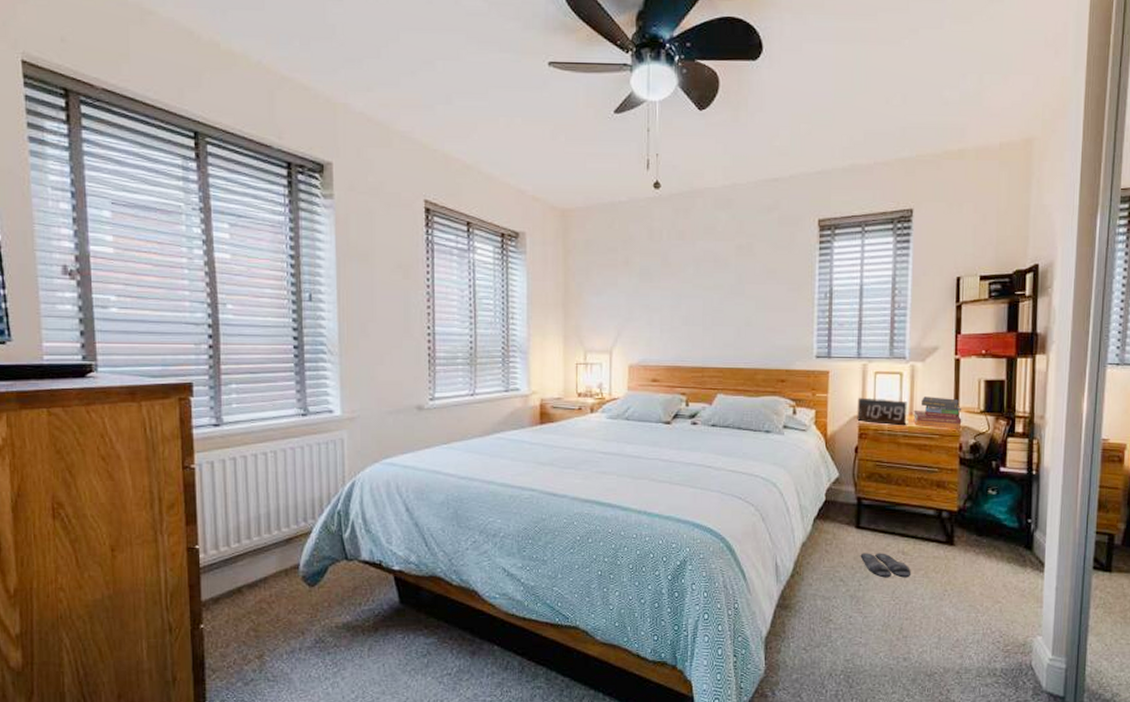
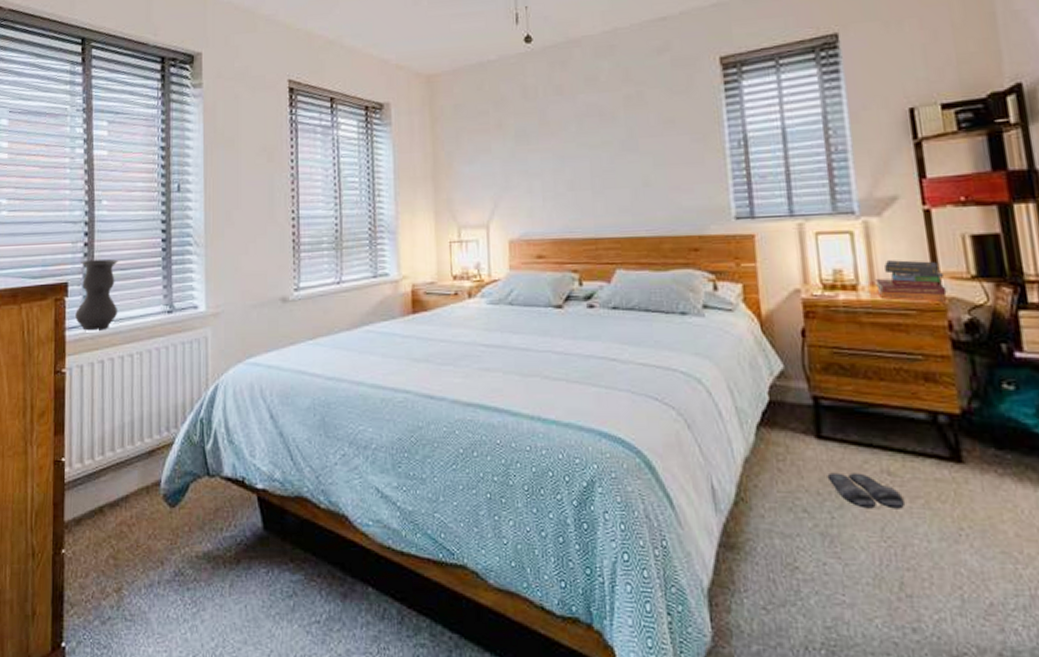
vase: none [203,361,249,430] -> present [75,259,118,331]
alarm clock: present [857,397,908,426] -> none [796,265,867,300]

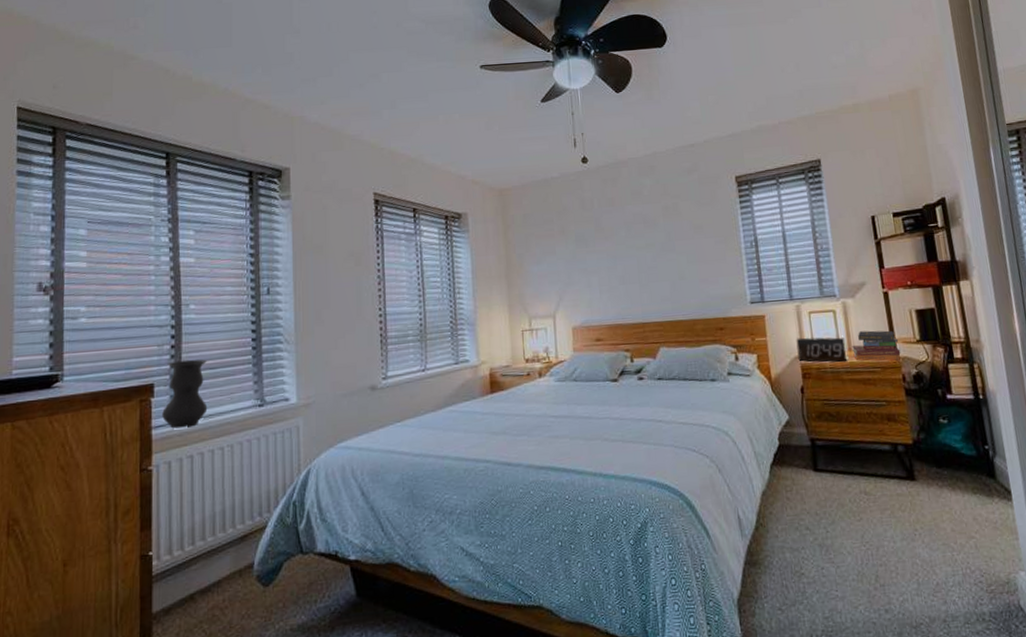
alarm clock: none [796,265,867,300] -> present [796,337,847,362]
slippers: present [827,472,904,509] -> none [822,495,877,522]

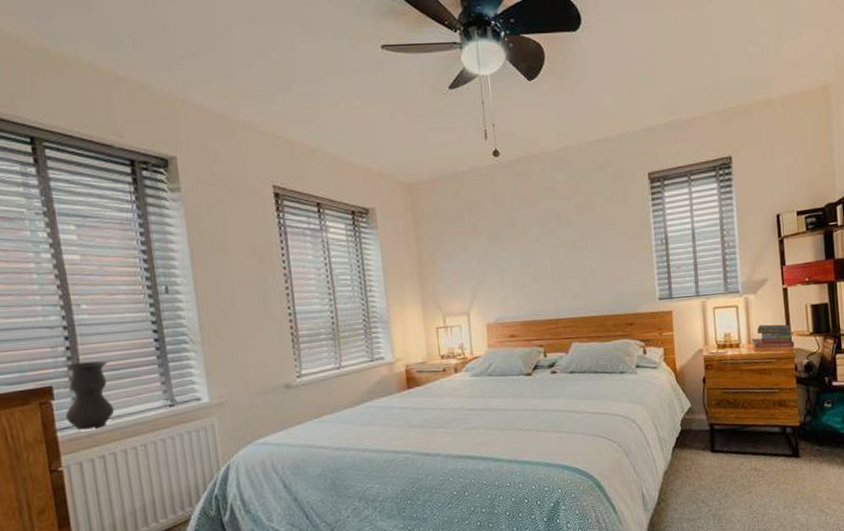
alarm clock: present [796,337,847,362] -> none [700,331,746,354]

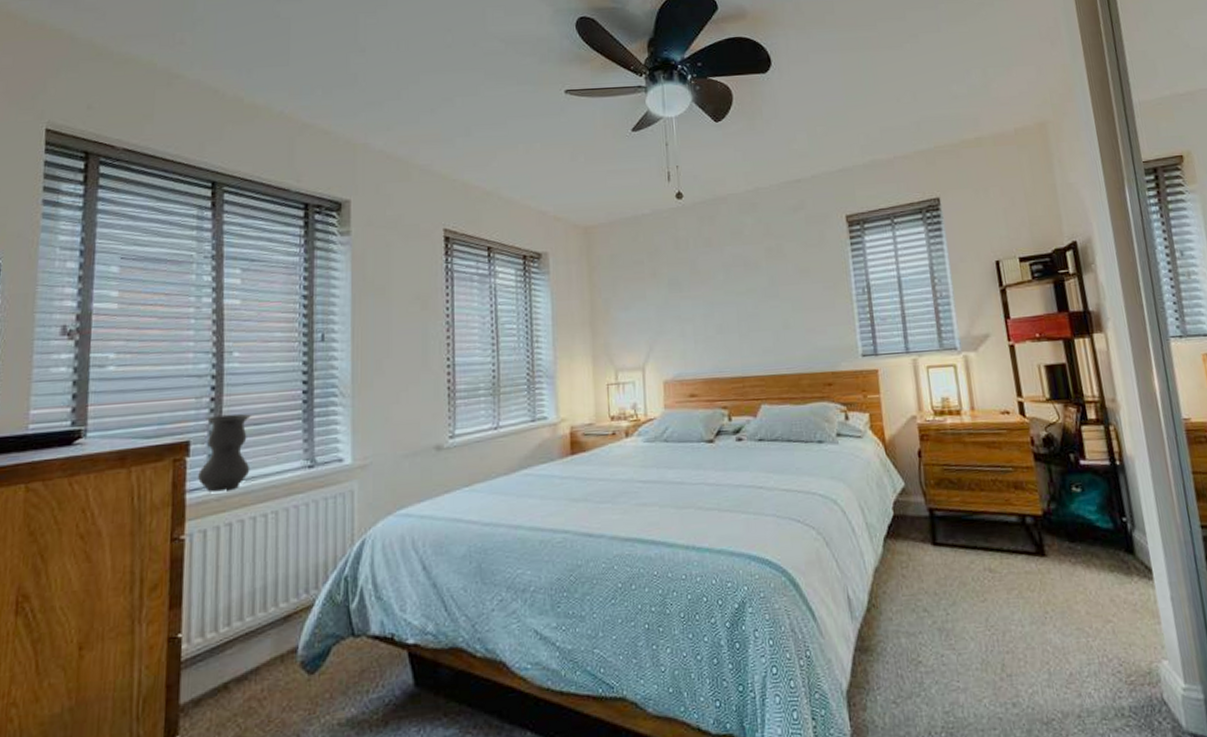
books: present [751,324,795,353] -> none [975,387,1029,423]

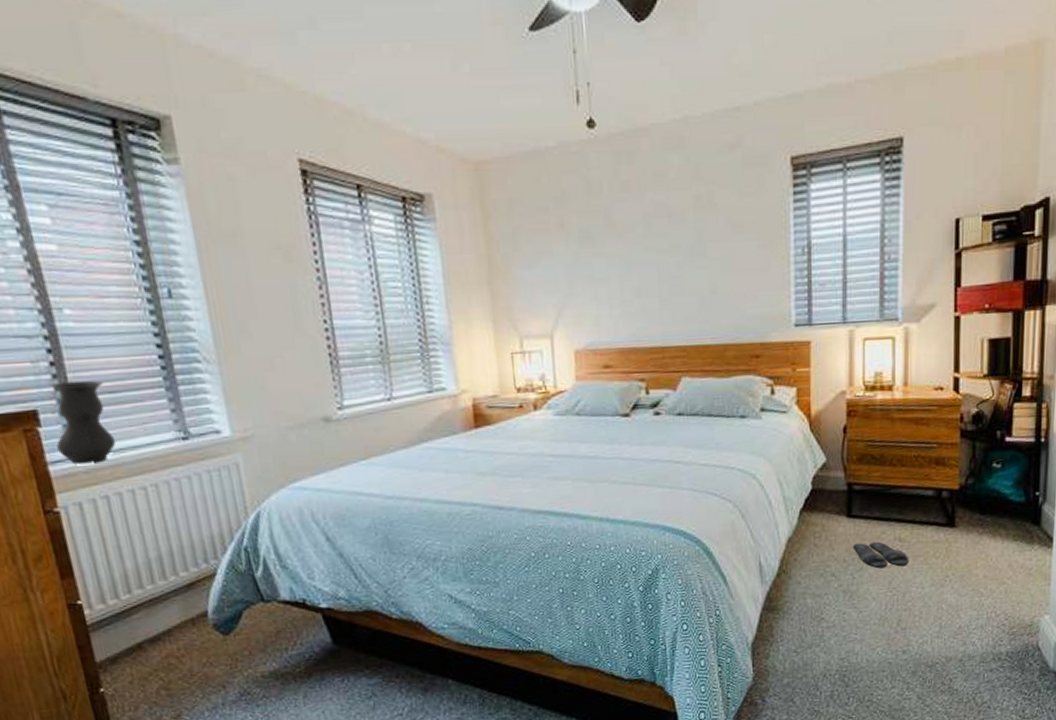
slippers: none [942,572,1003,603] -> present [853,541,908,569]

